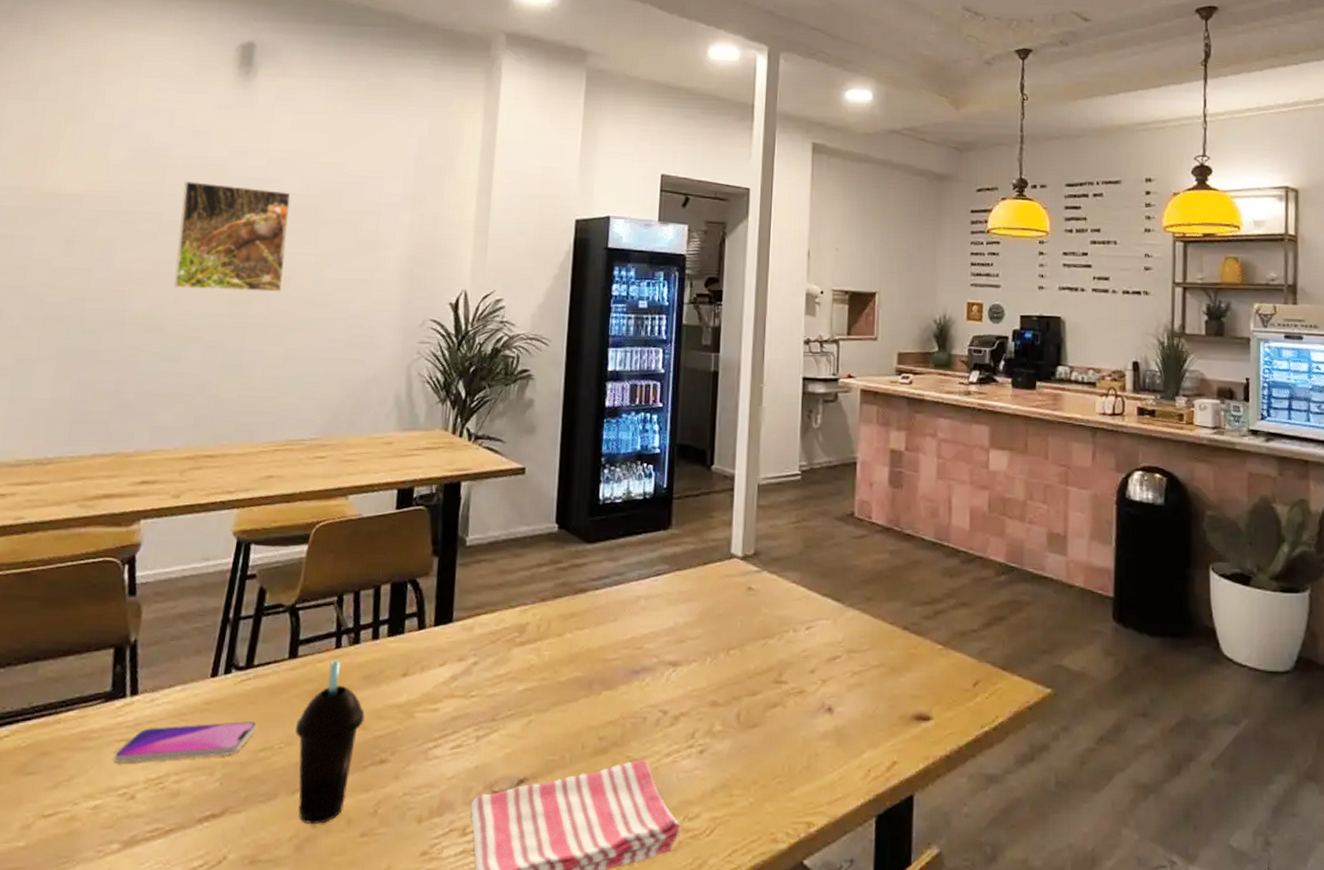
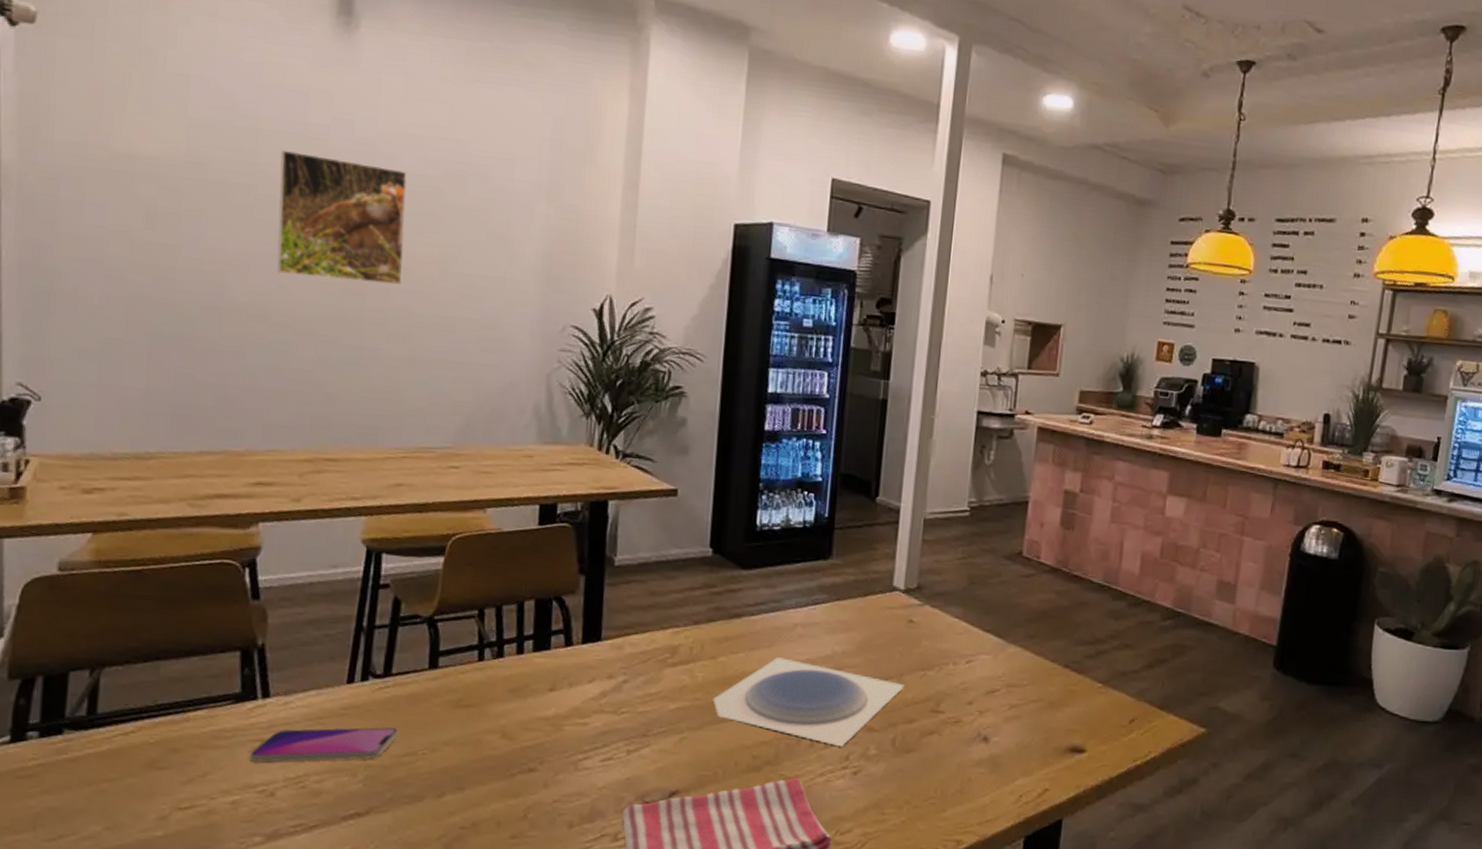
cup: present [294,661,366,824] -> none [438,673,512,825]
plate: none [559,632,747,724] -> present [713,657,905,747]

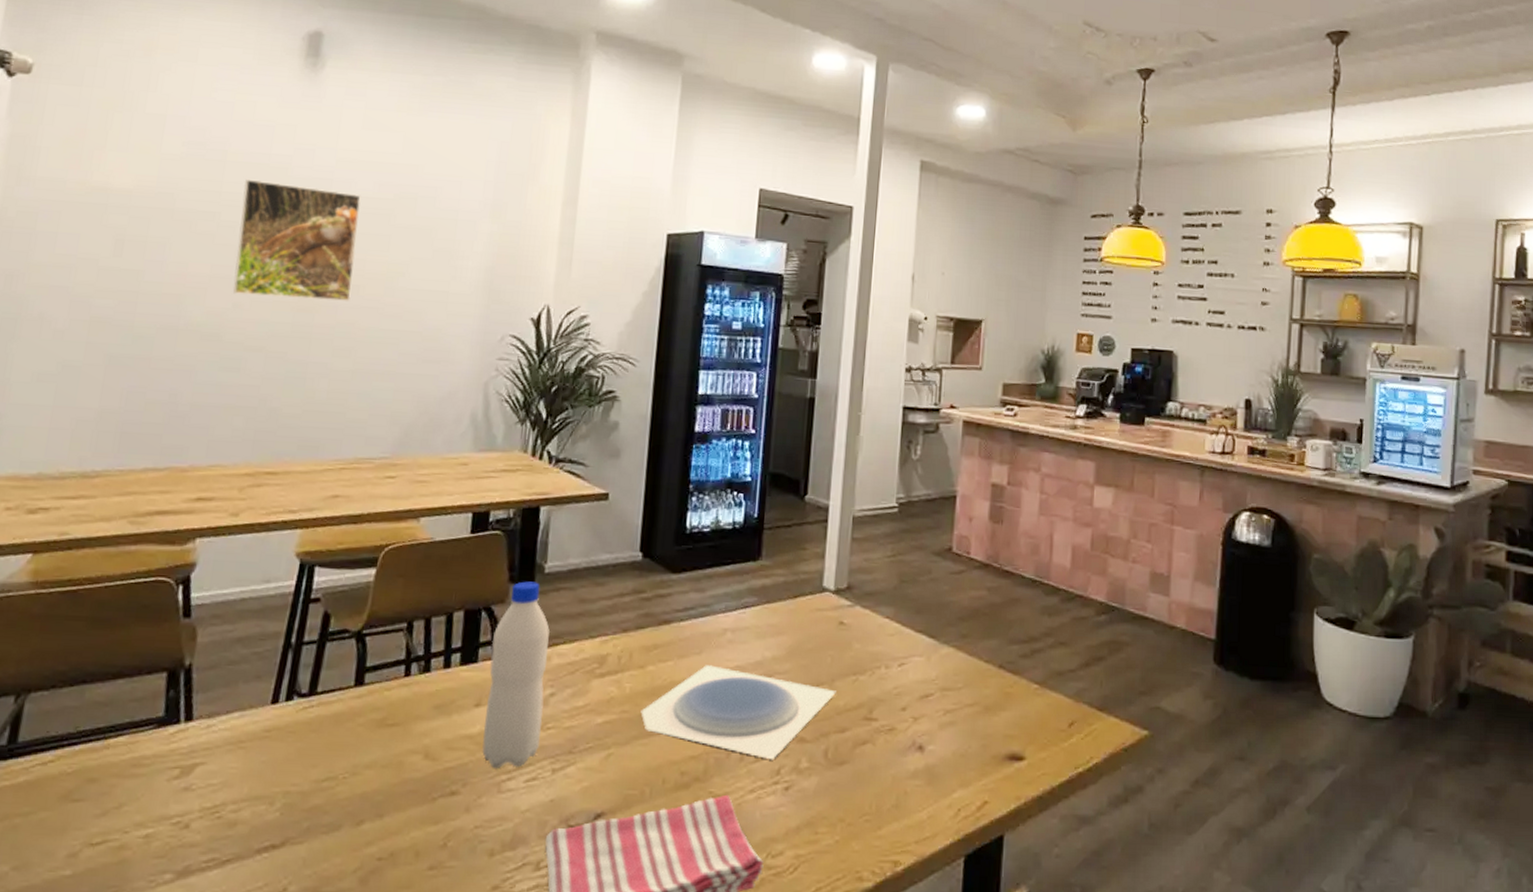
smartphone: present [250,727,399,762] -> none [167,750,321,791]
water bottle: none [557,573,621,748] -> present [482,581,550,768]

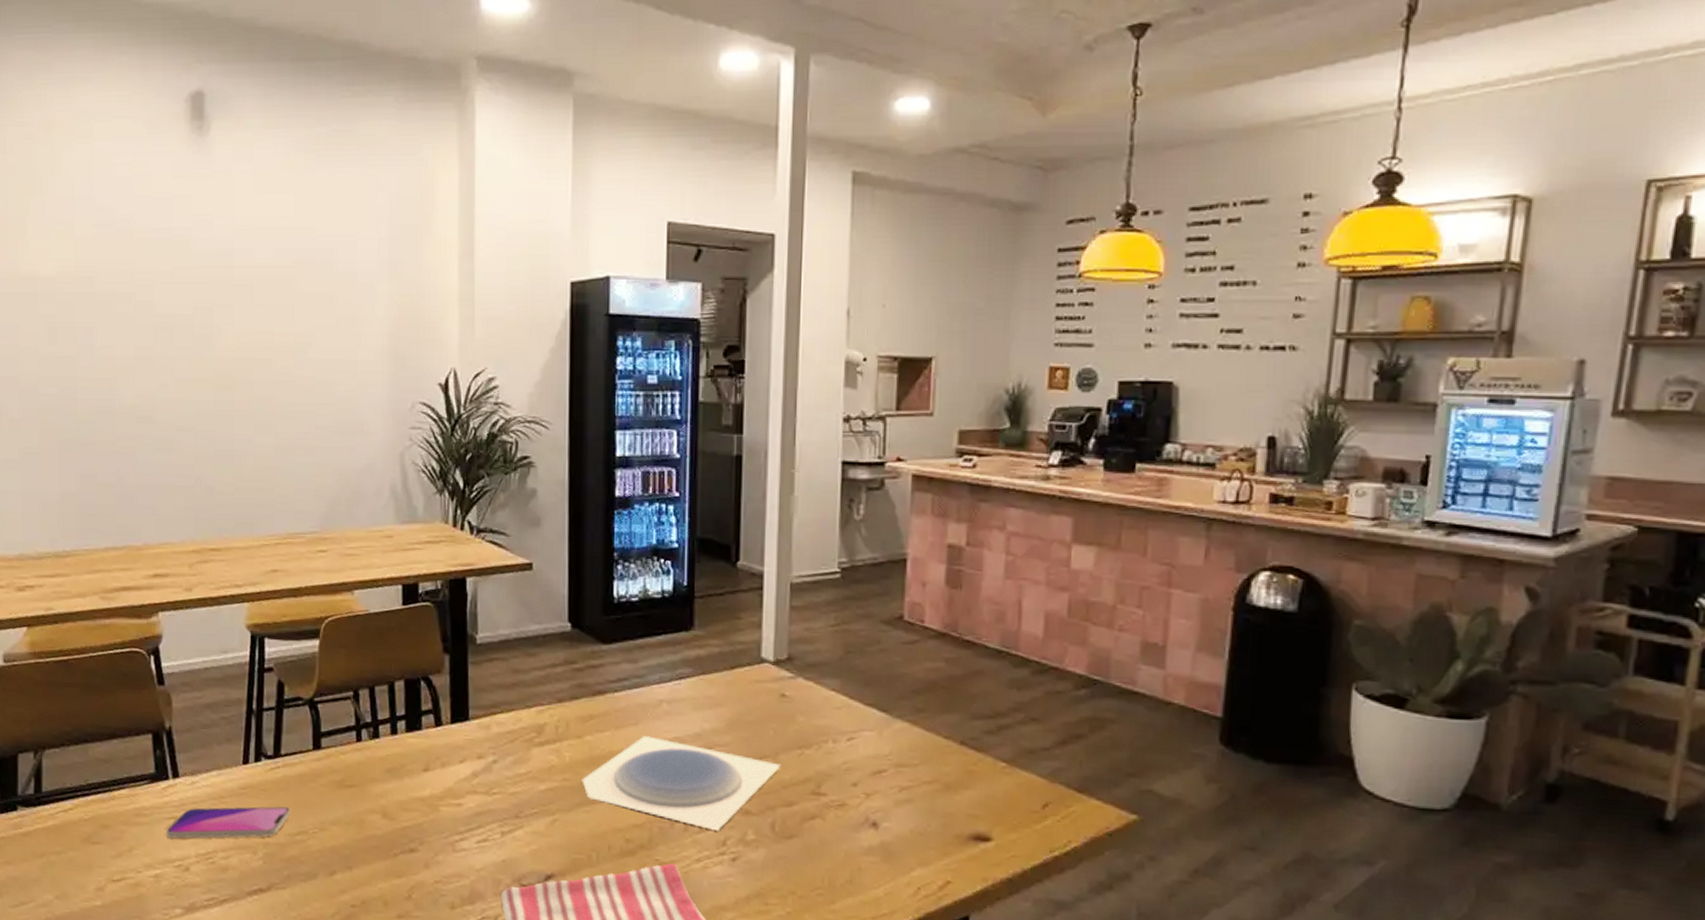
smartphone: none [167,750,321,791] -> present [167,806,291,839]
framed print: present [233,179,361,303] -> none [152,256,264,377]
water bottle: present [482,581,550,768] -> none [433,652,487,829]

